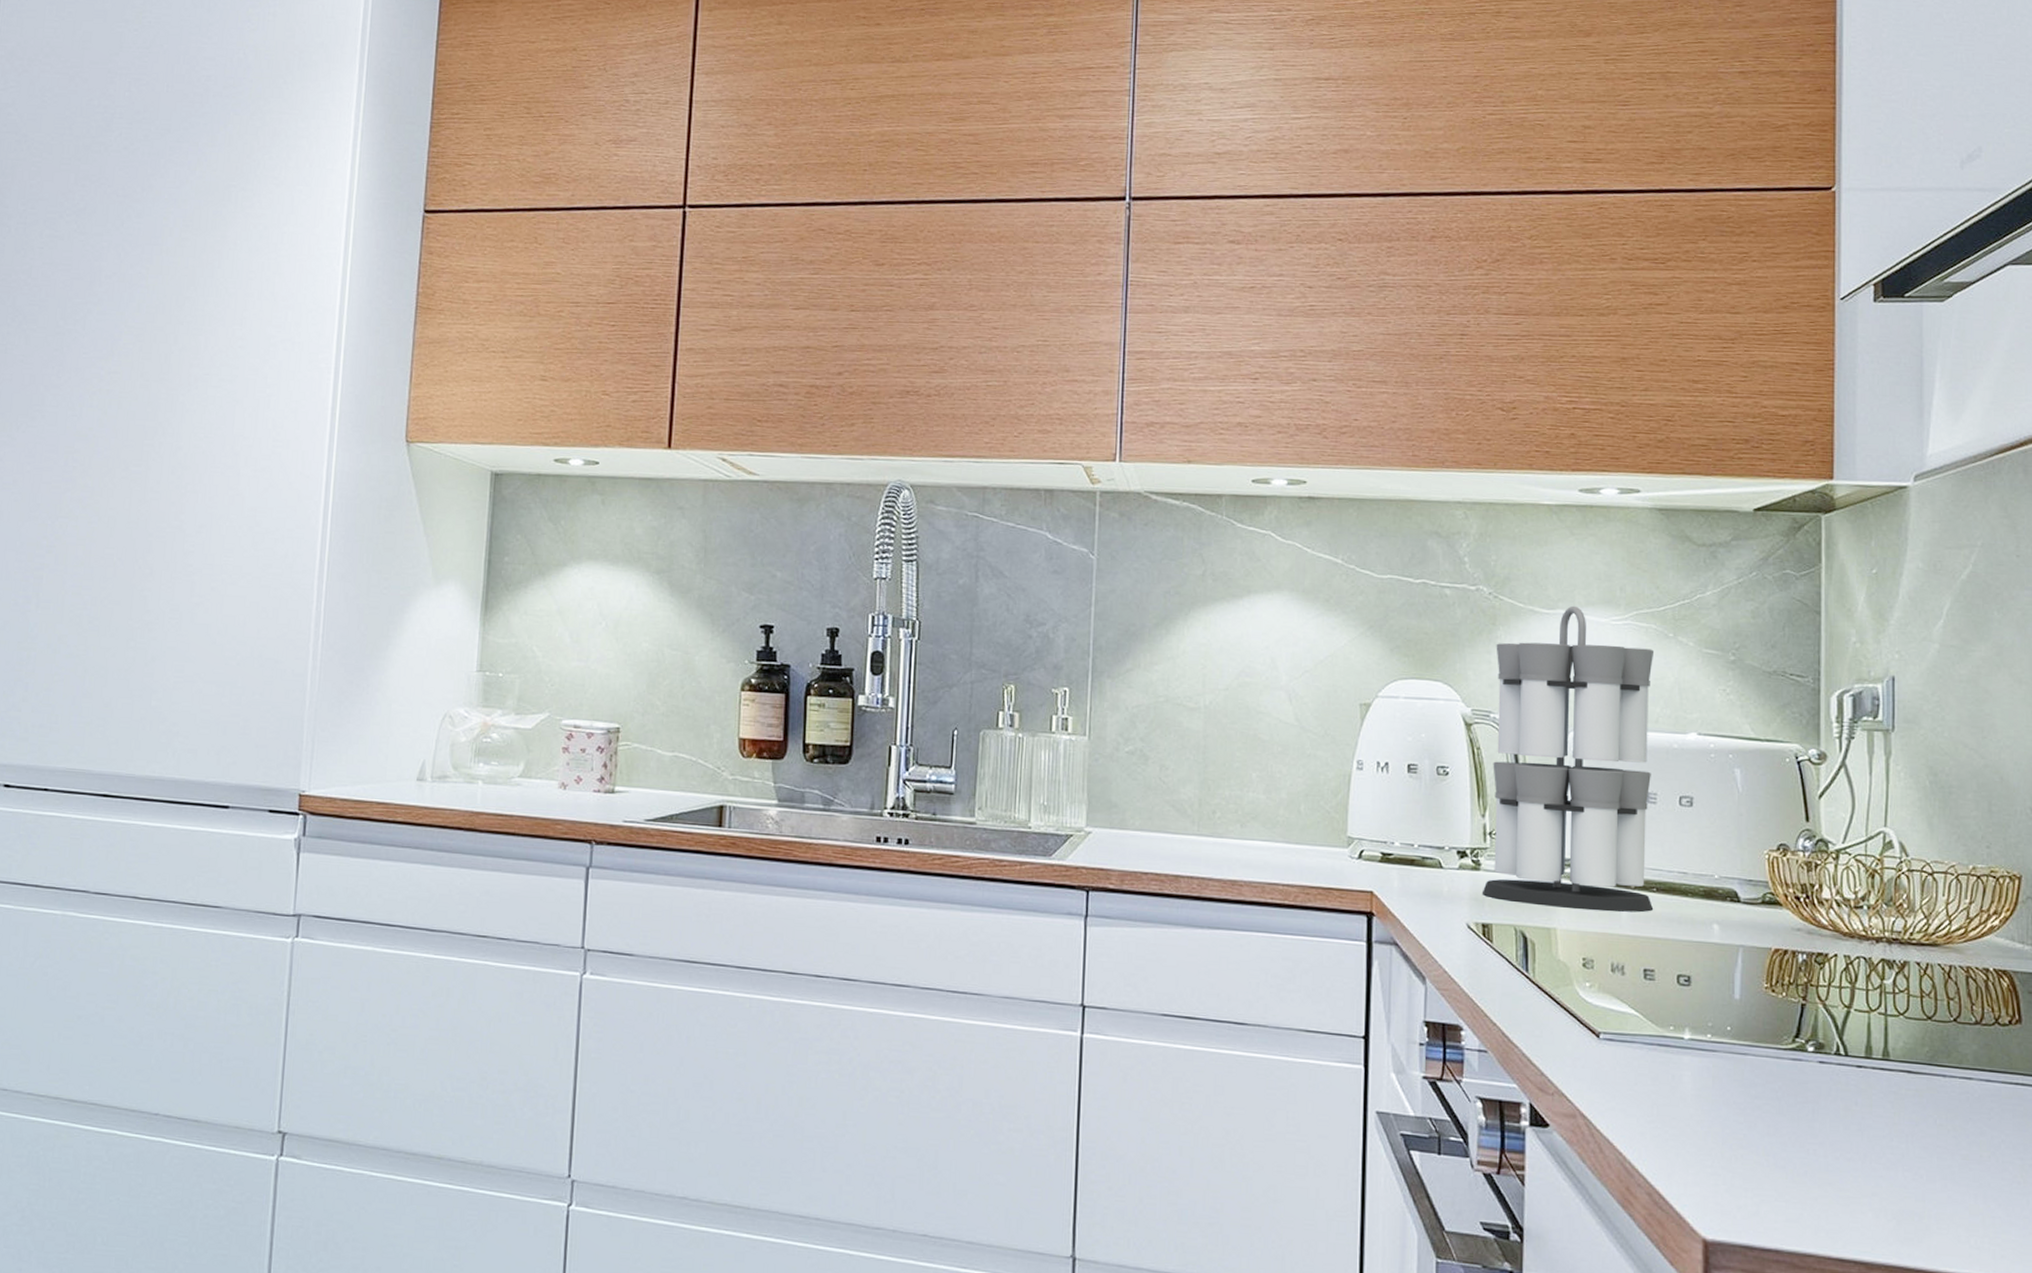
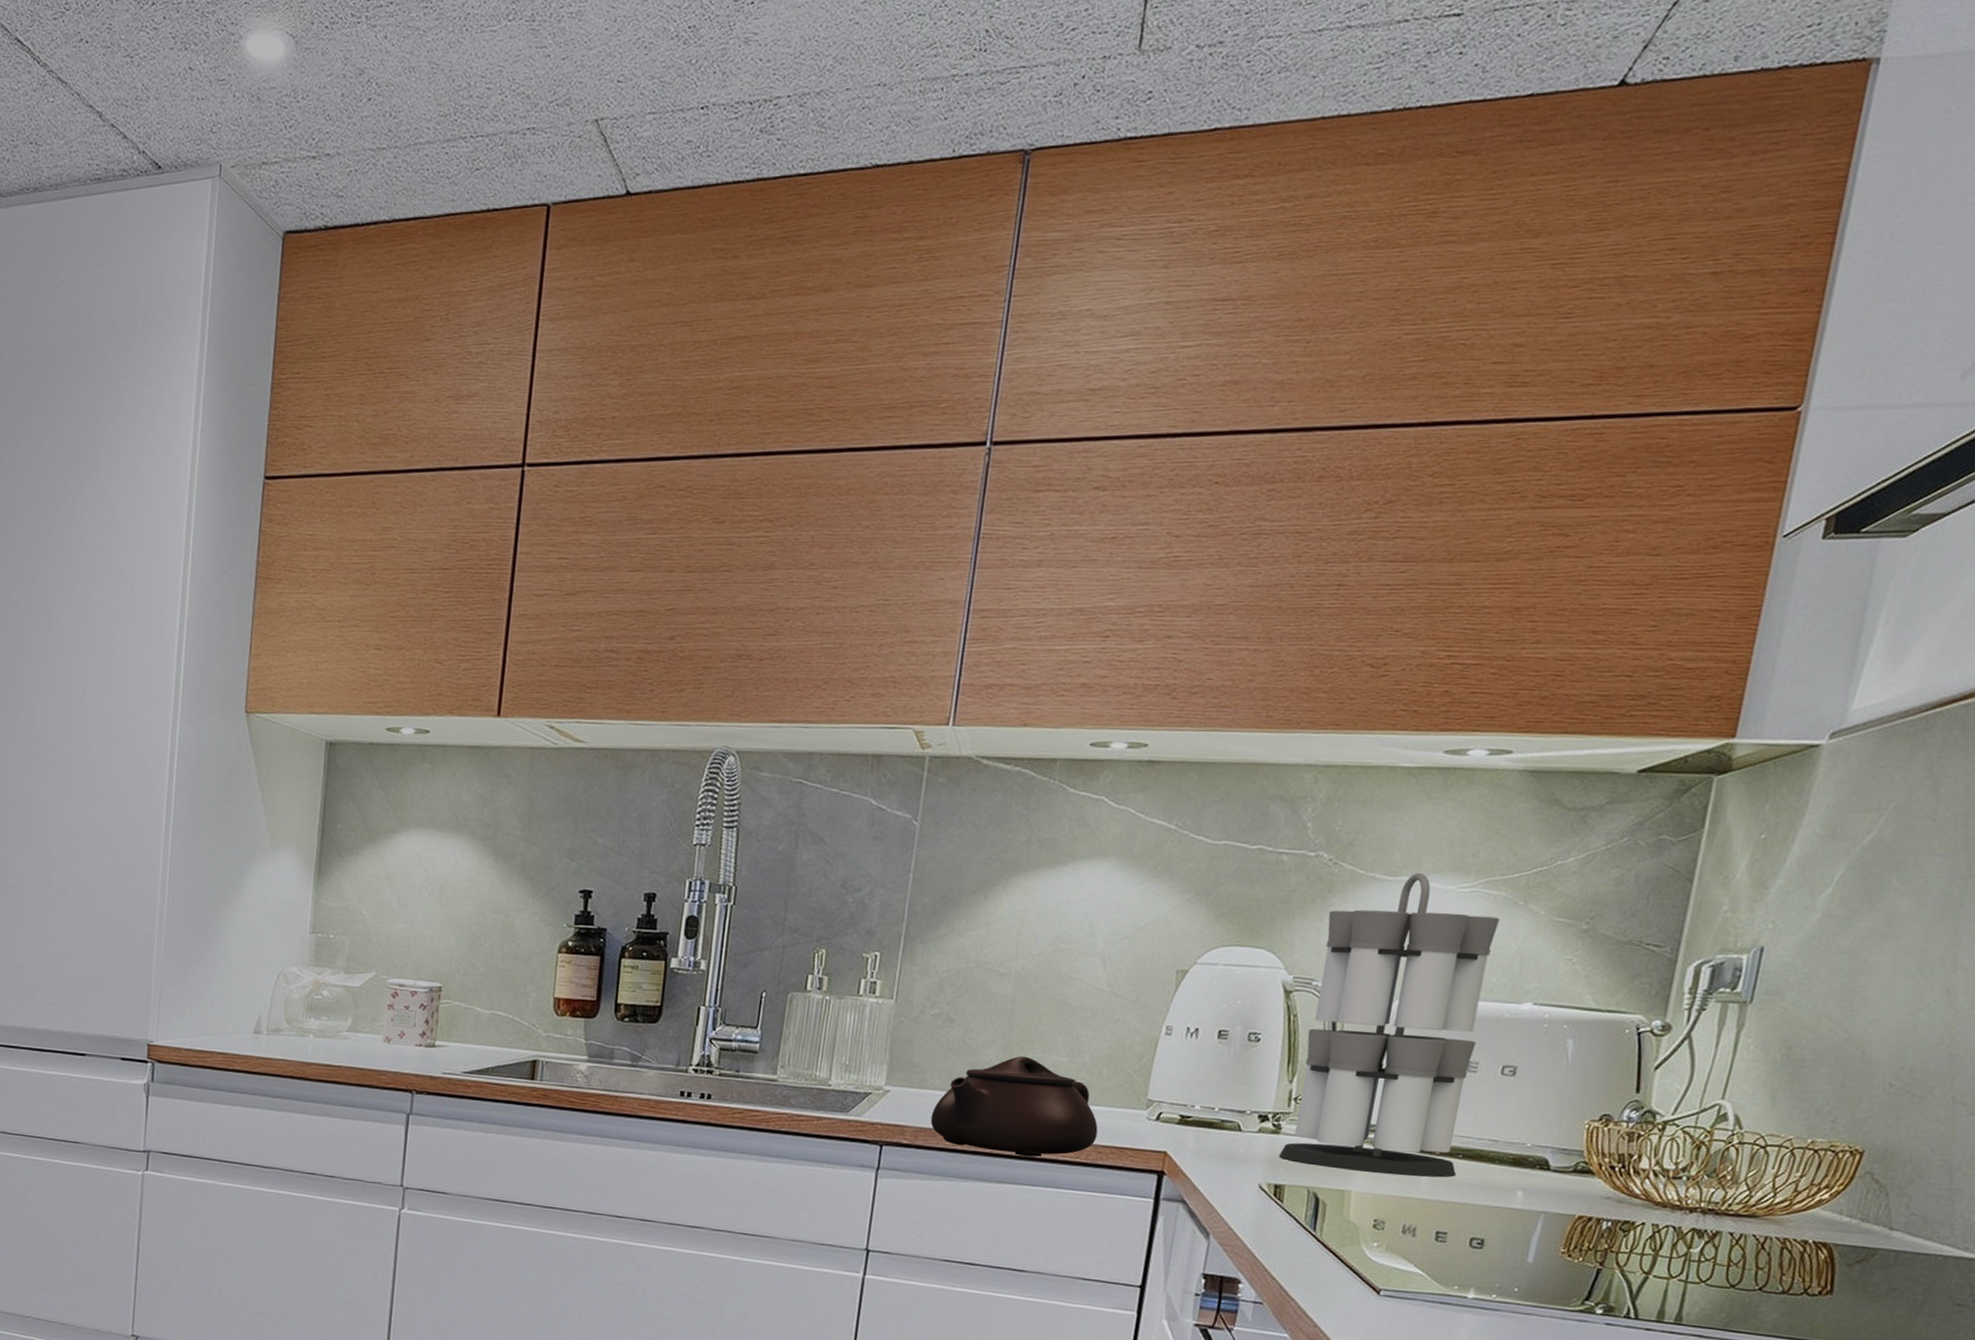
teapot: none [1135,793,1303,901] -> present [930,1056,1098,1158]

